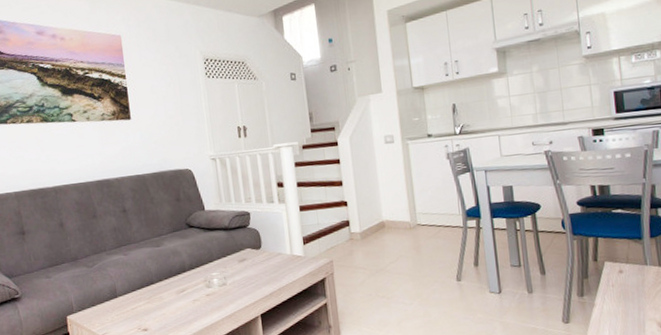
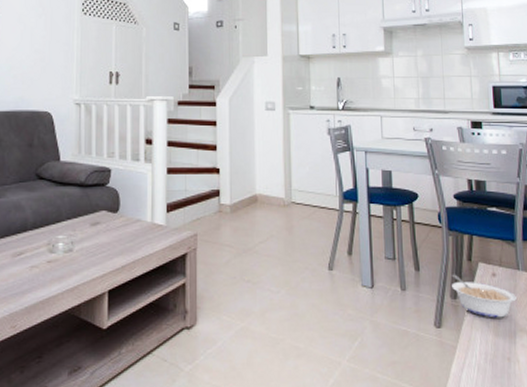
legume: none [577,274,645,311] -> present [451,274,517,318]

